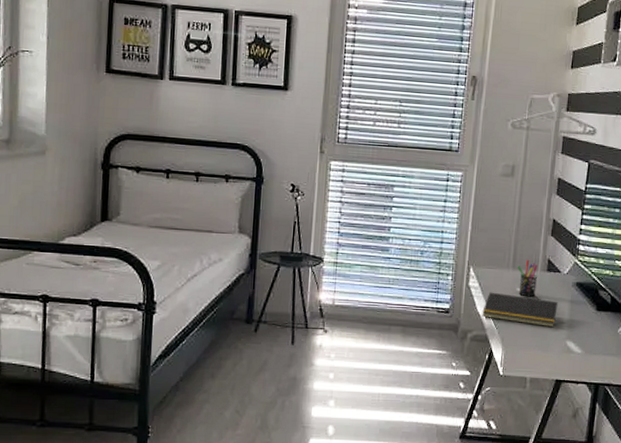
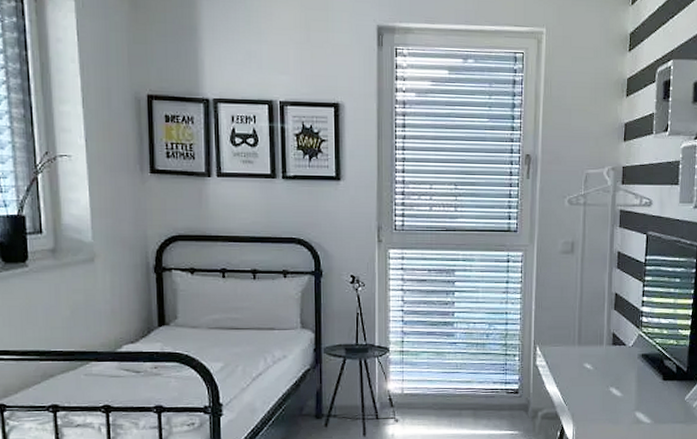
notepad: present [482,292,558,328] -> none [551,369,625,401]
pen holder: present [518,260,538,297] -> none [583,335,604,372]

